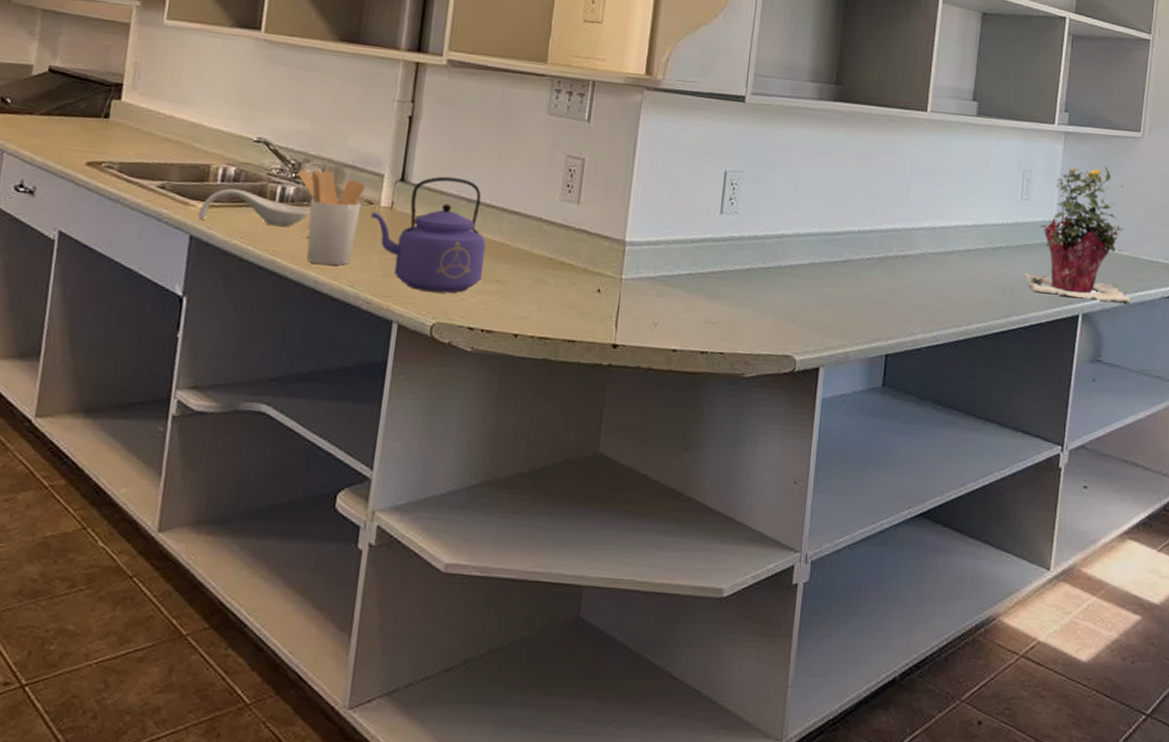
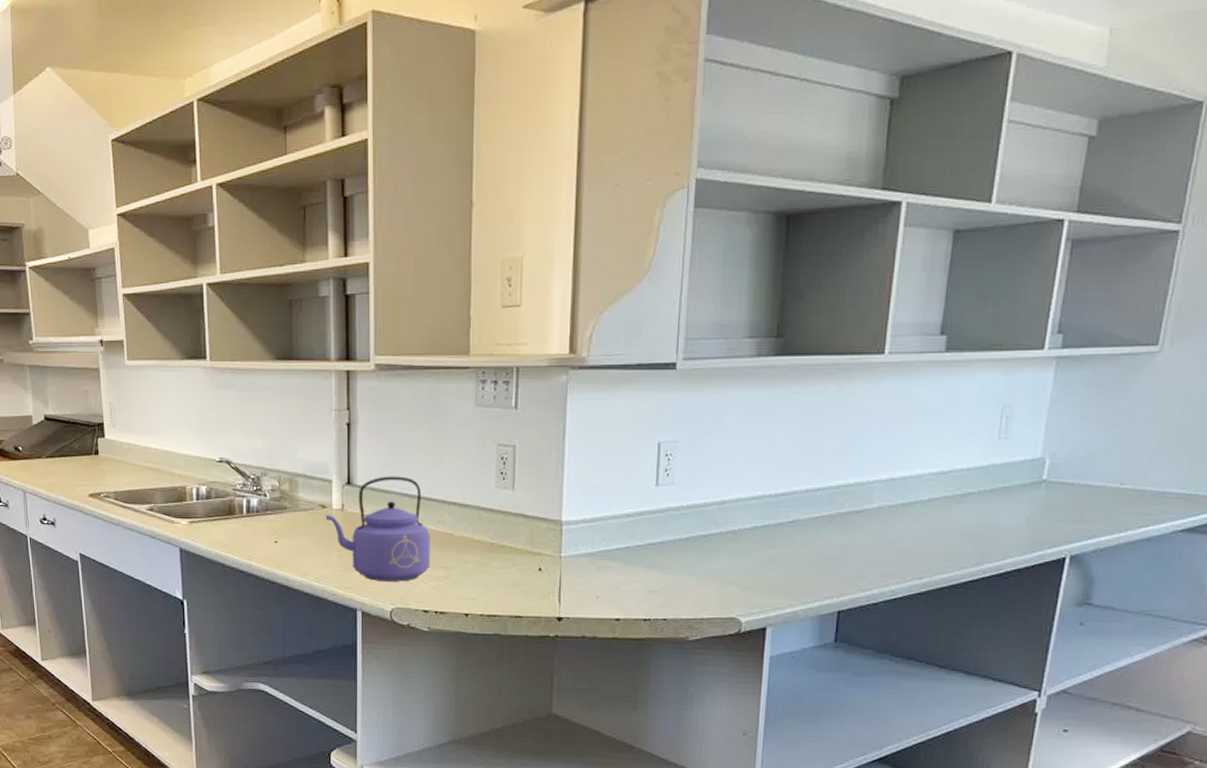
spoon rest: present [198,188,310,227] -> none [183,505,273,535]
utensil holder: present [297,170,366,266] -> none [258,480,318,565]
potted plant: present [1024,166,1132,305] -> none [1000,391,1134,542]

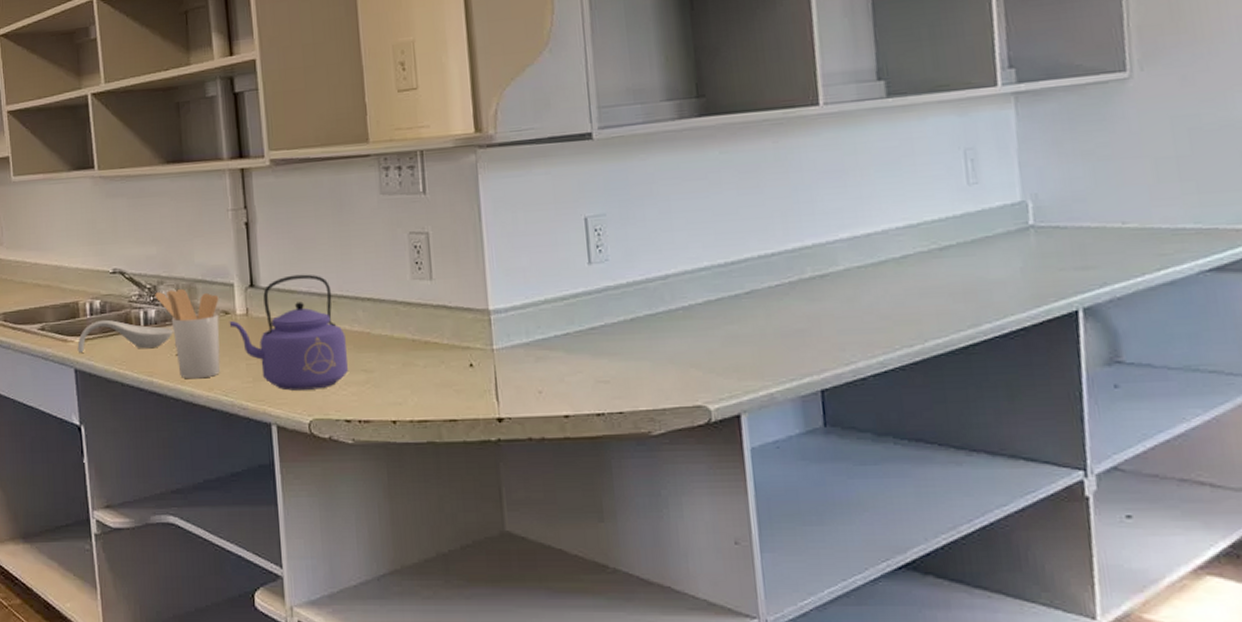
spoon rest: none [183,505,273,535] -> present [77,319,173,353]
utensil holder: none [258,480,318,565] -> present [155,288,221,379]

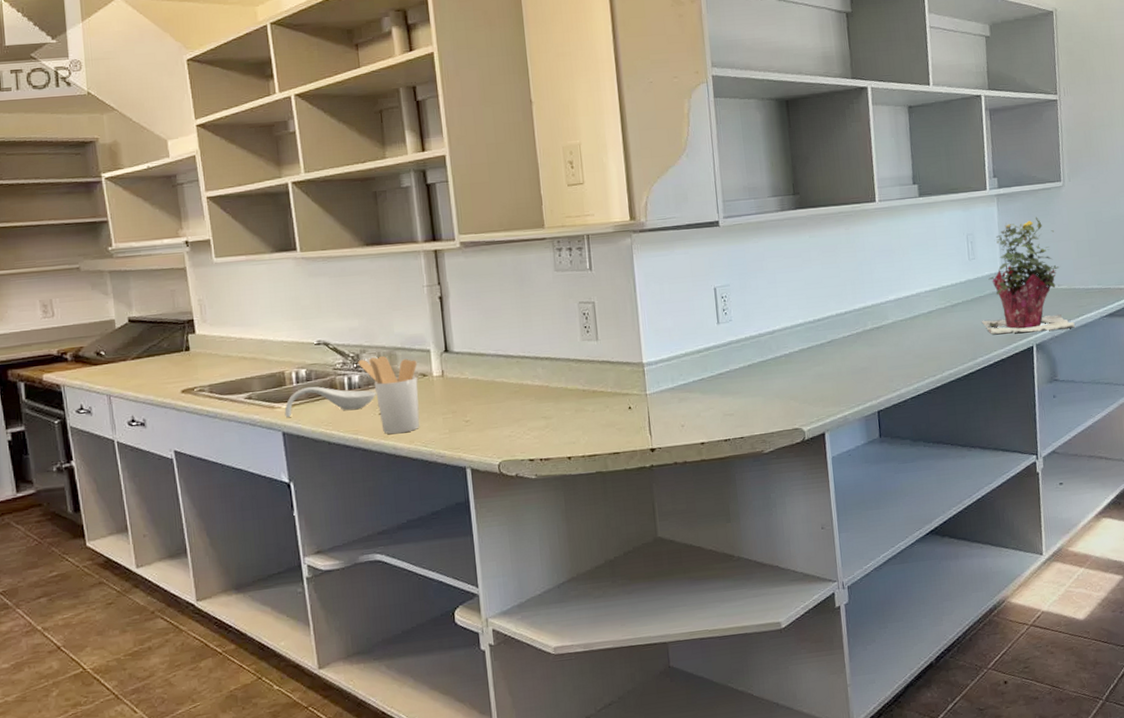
kettle: present [229,274,348,391] -> none [427,339,531,439]
potted plant: none [990,123,1155,292] -> present [982,217,1076,334]

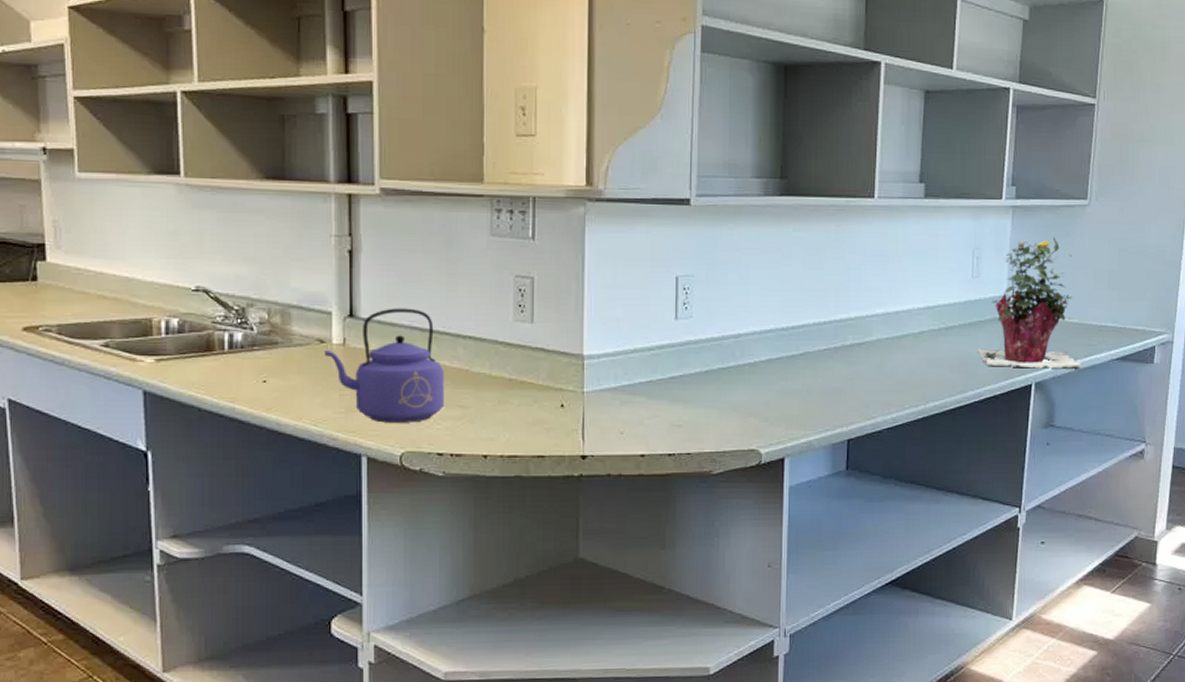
spoon rest: present [284,386,376,417] -> none [148,340,261,374]
utensil holder: present [358,355,420,434] -> none [243,312,315,407]
kettle: none [427,339,531,439] -> present [324,308,444,423]

